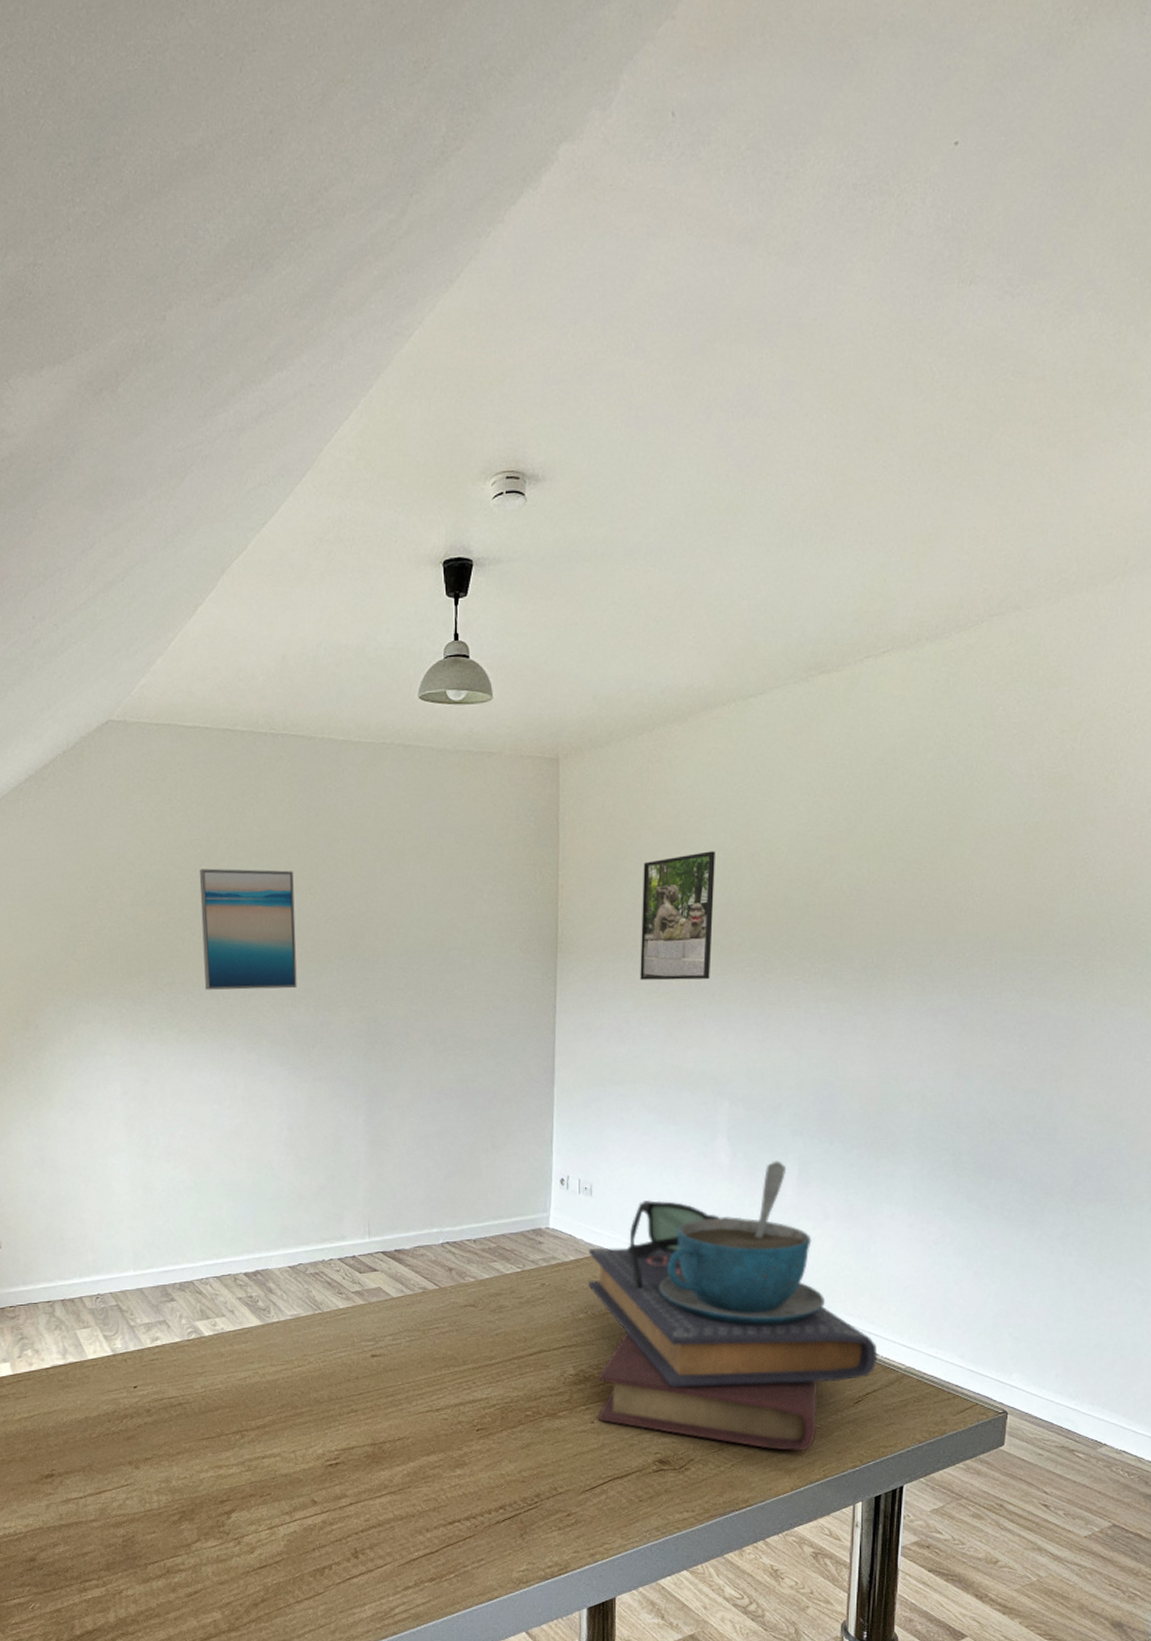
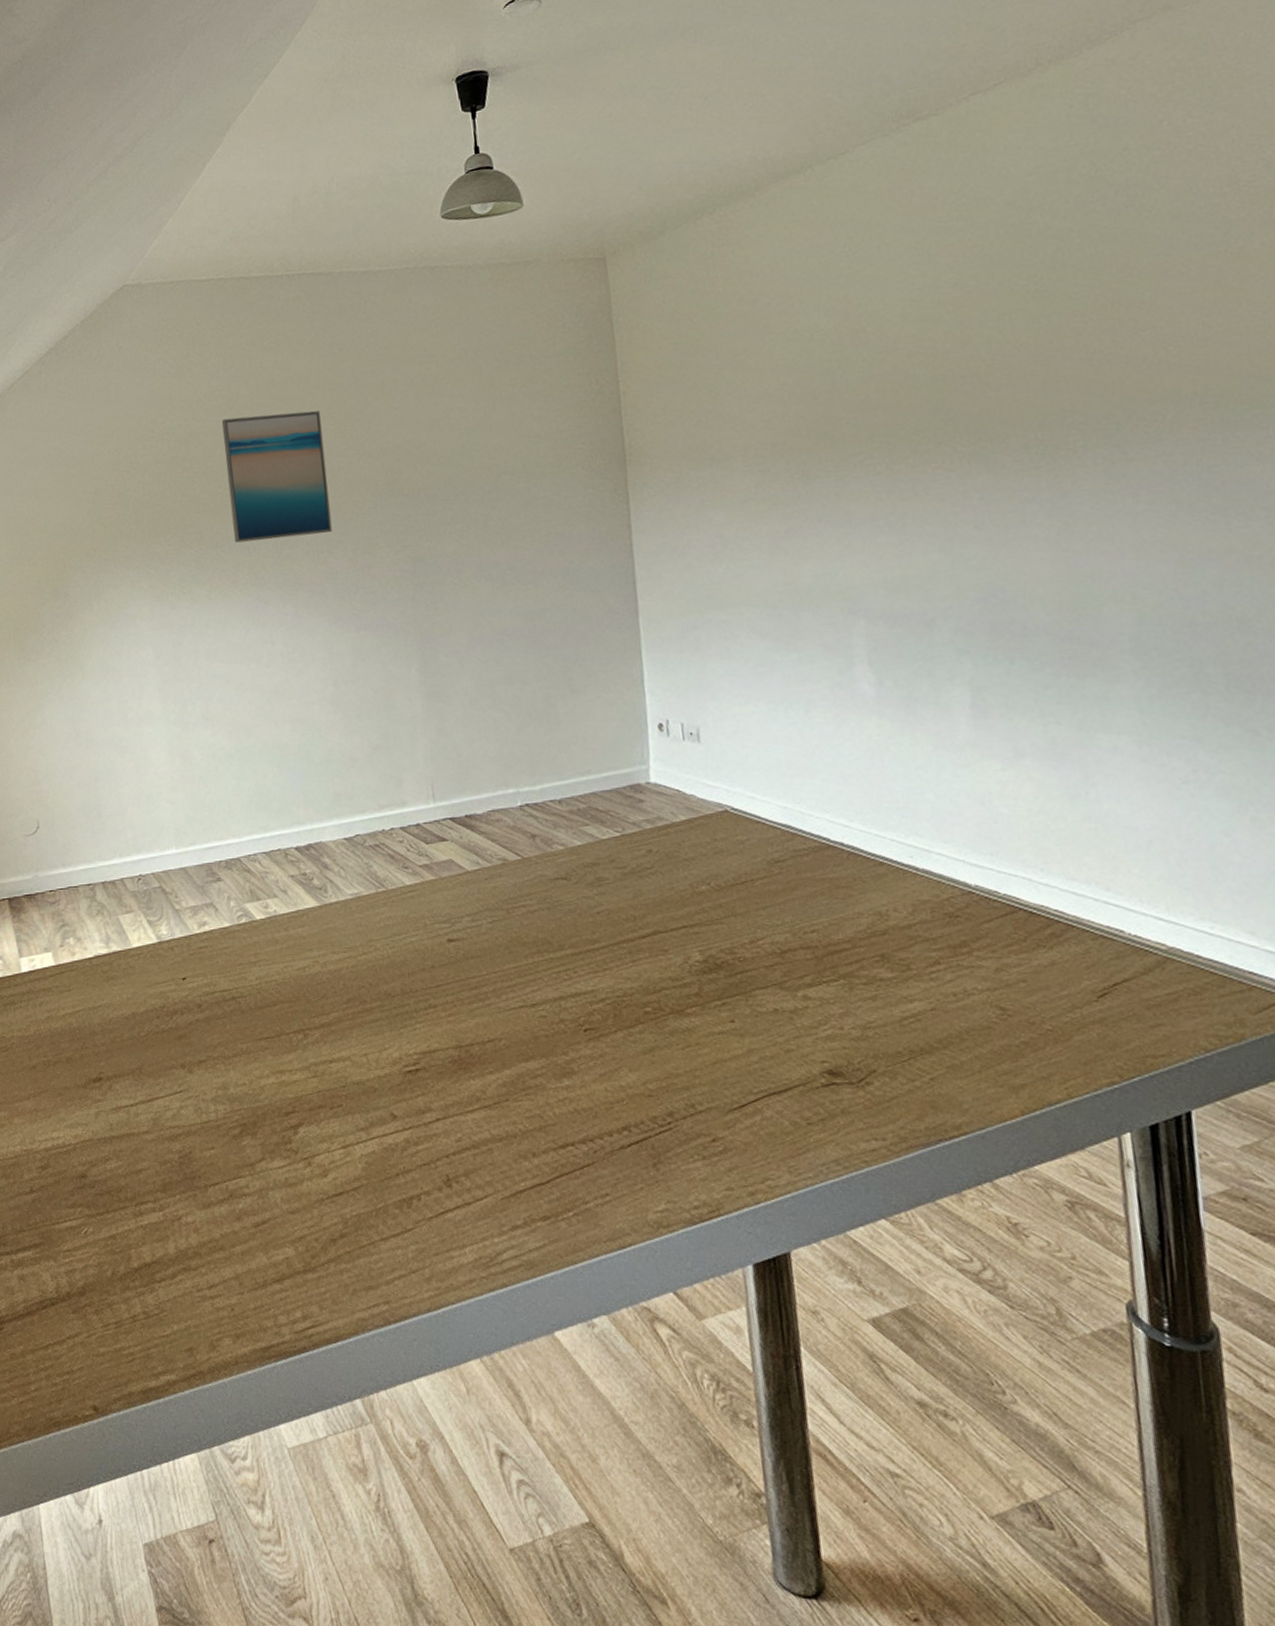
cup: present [588,1160,878,1452] -> none [703,687,1124,1062]
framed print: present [640,851,715,981] -> none [720,332,821,488]

